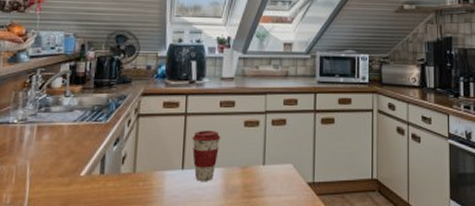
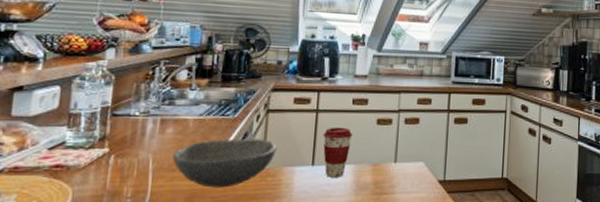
bowl: none [49,143,147,193] -> present [173,138,277,188]

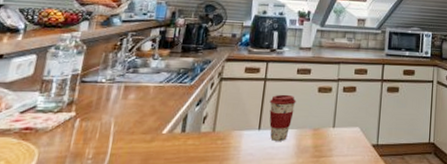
bowl: present [173,138,277,188] -> none [132,104,228,150]

